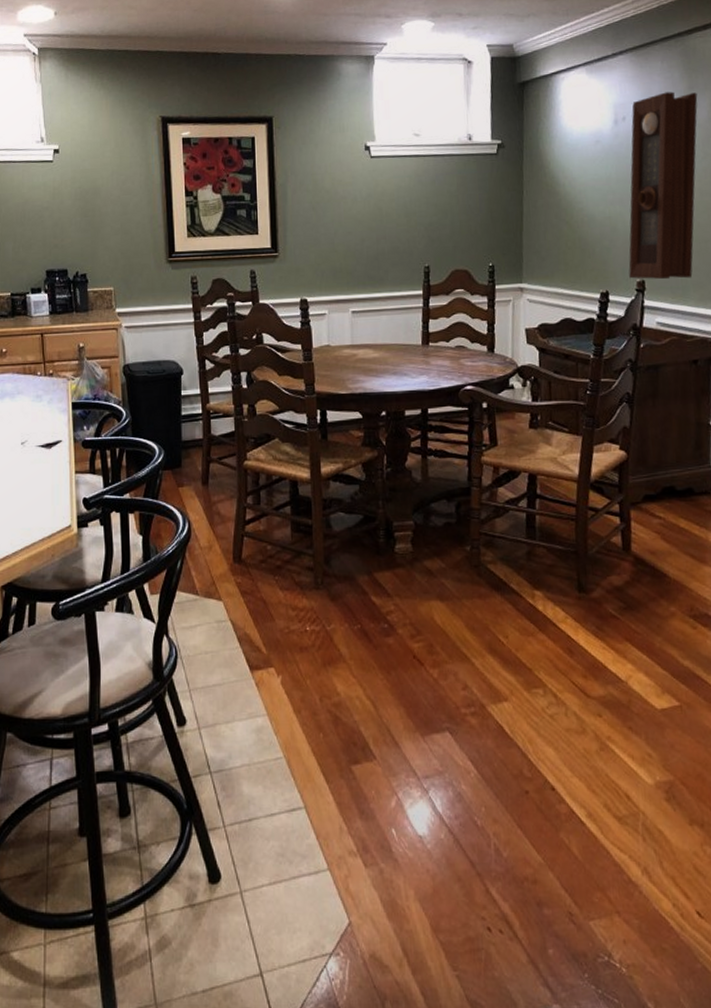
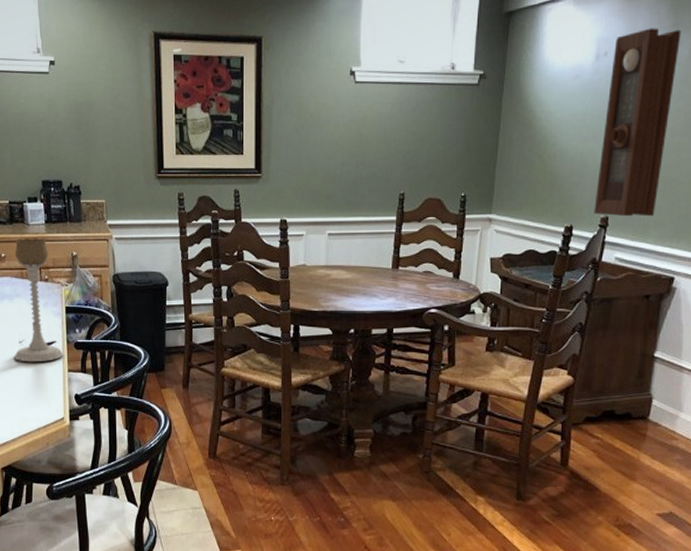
candle holder: none [15,330,71,465] -> present [13,238,64,363]

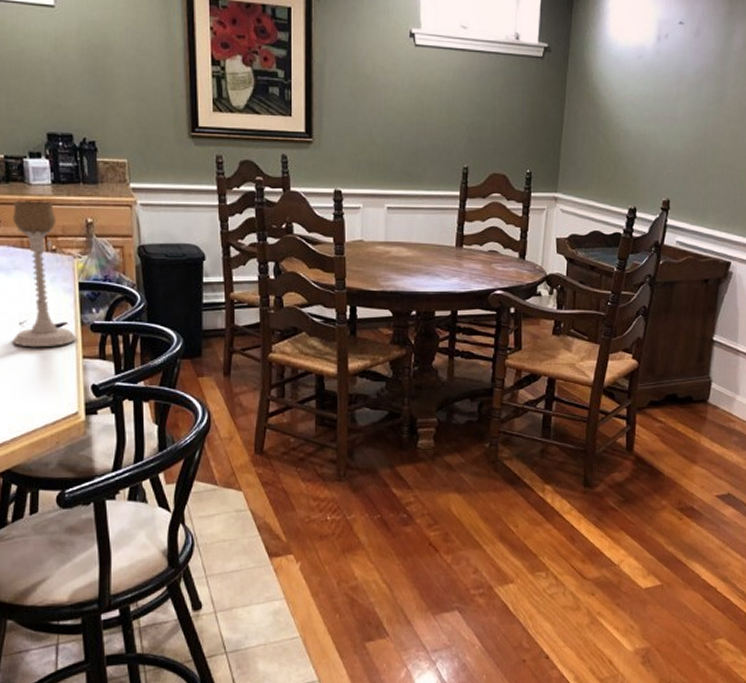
pendulum clock: present [594,28,681,217] -> none [656,14,736,202]

